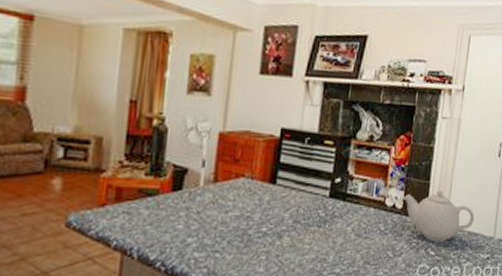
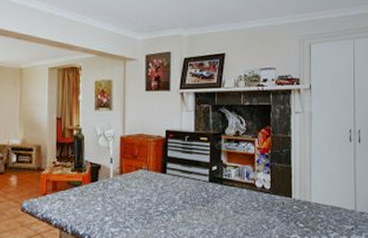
teapot: present [402,190,475,242] -> none [269,172,335,216]

